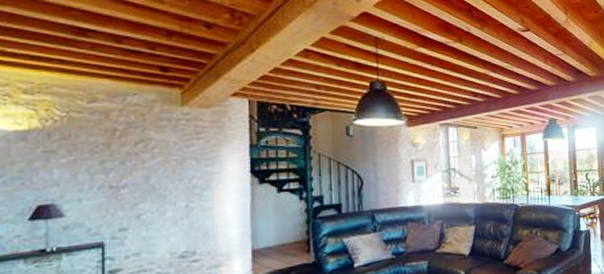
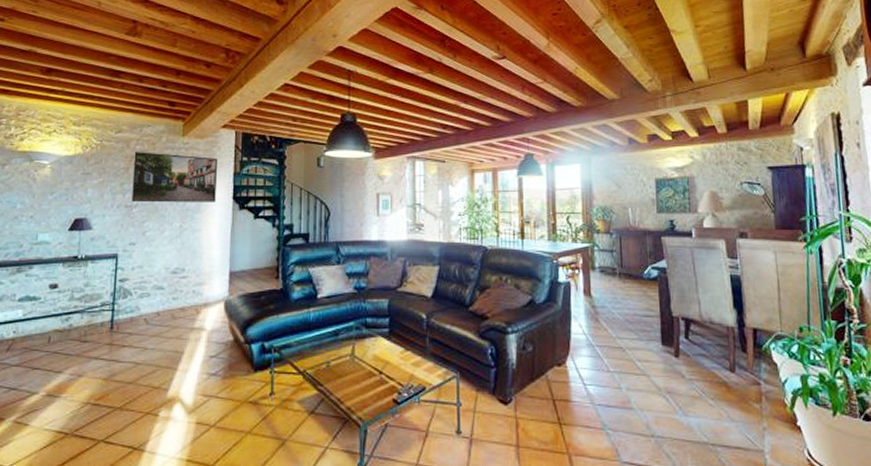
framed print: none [117,124,229,182] -> present [131,152,217,203]

